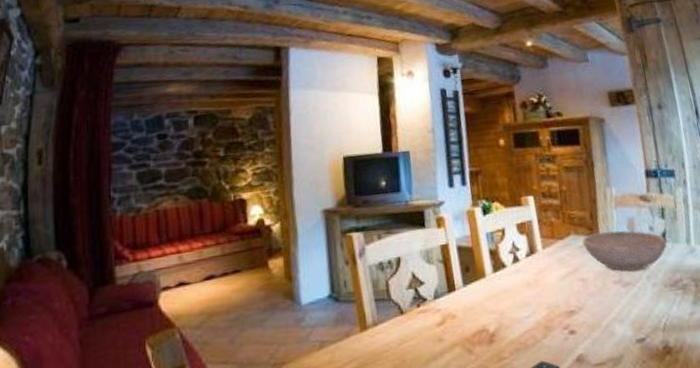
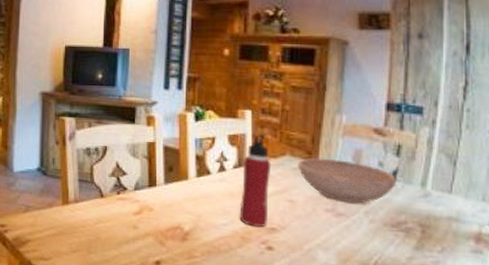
water bottle: none [533,217,566,313] -> present [239,133,271,227]

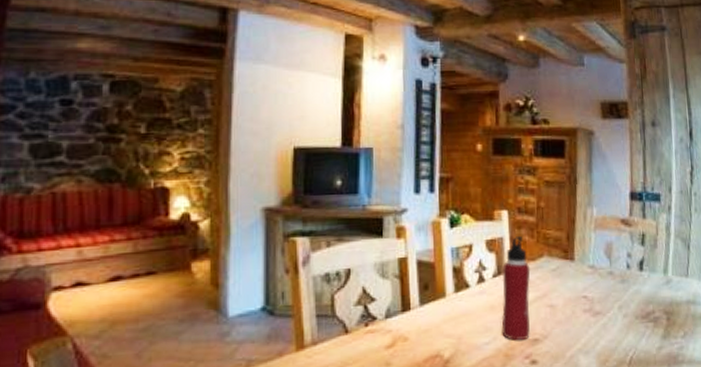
bowl: present [297,157,397,204] -> none [555,255,644,300]

